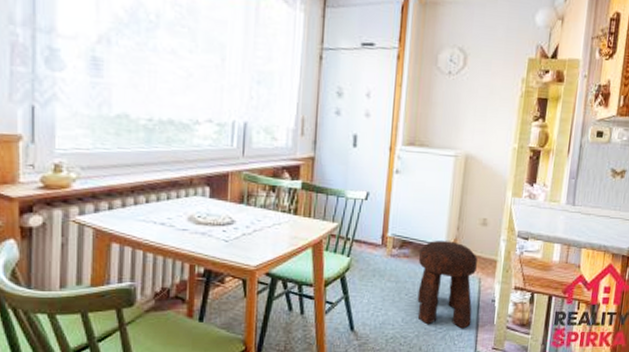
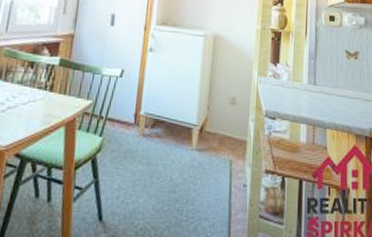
stool: present [417,241,477,329] -> none [169,120,228,218]

